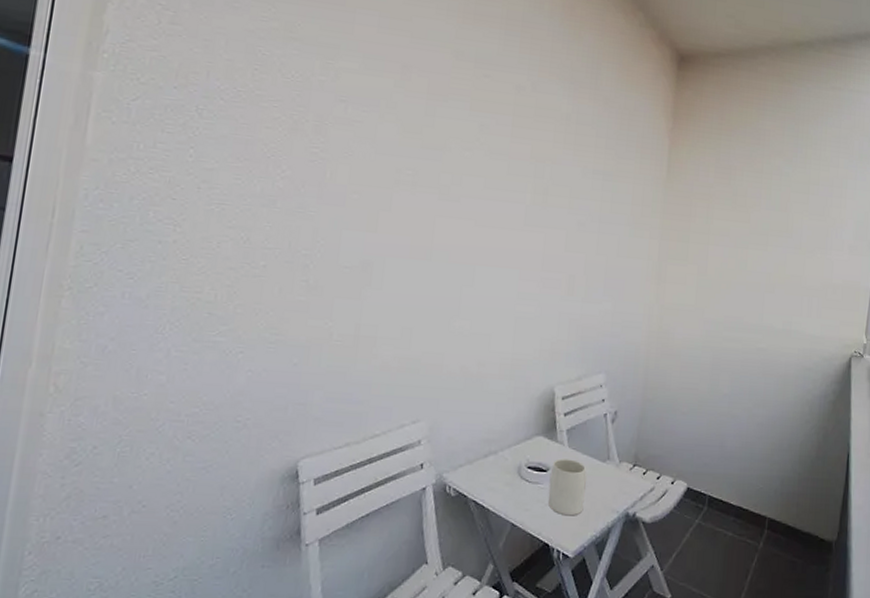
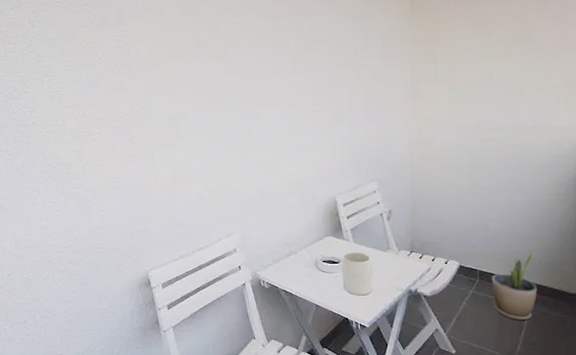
potted plant: none [720,478,773,561] -> present [491,251,537,320]

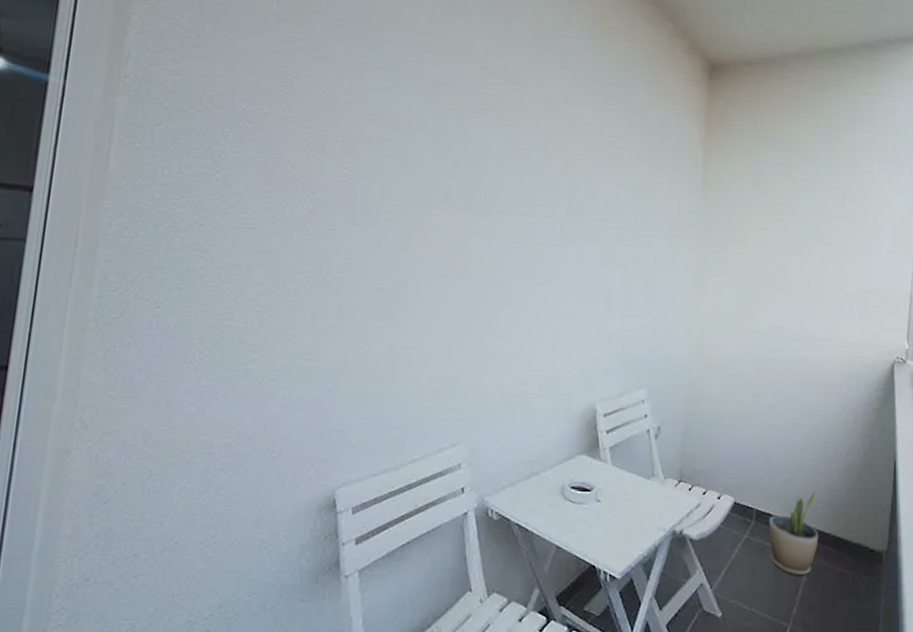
mug: present [341,252,373,296] -> none [593,477,632,536]

